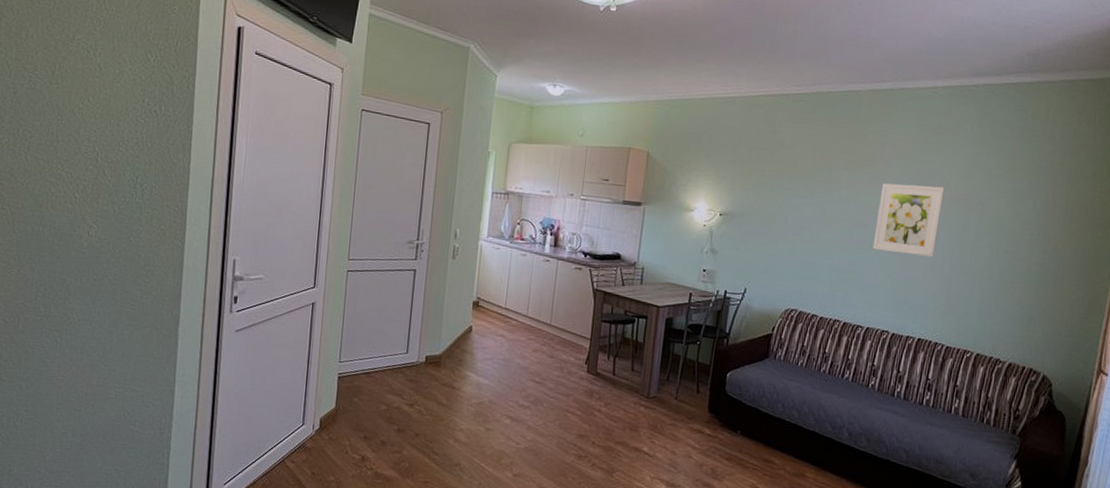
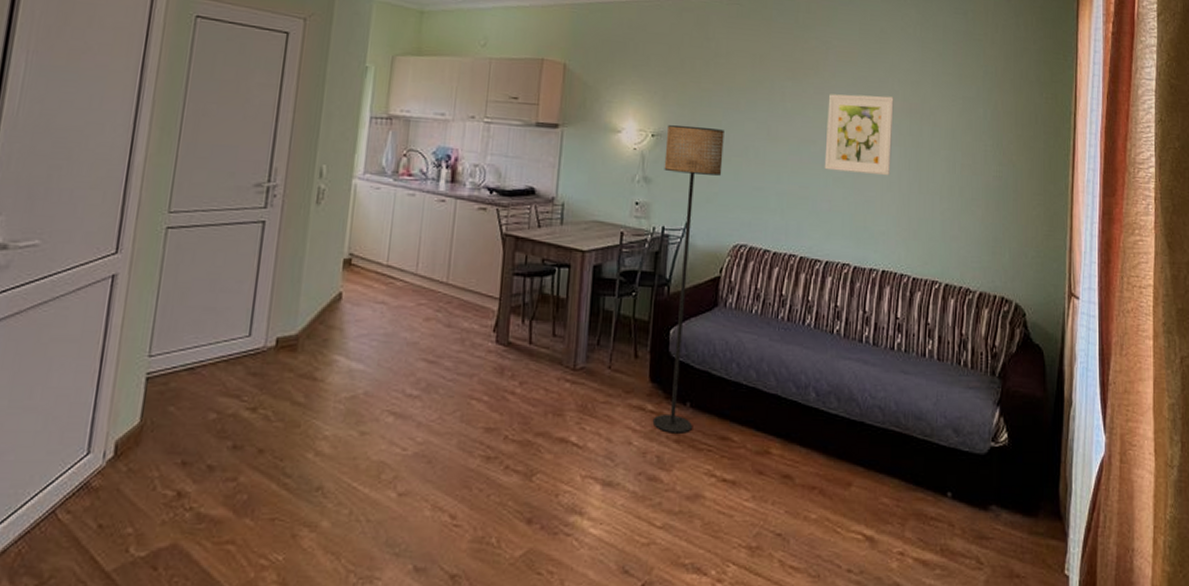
floor lamp: none [709,206,784,454] -> present [652,125,724,433]

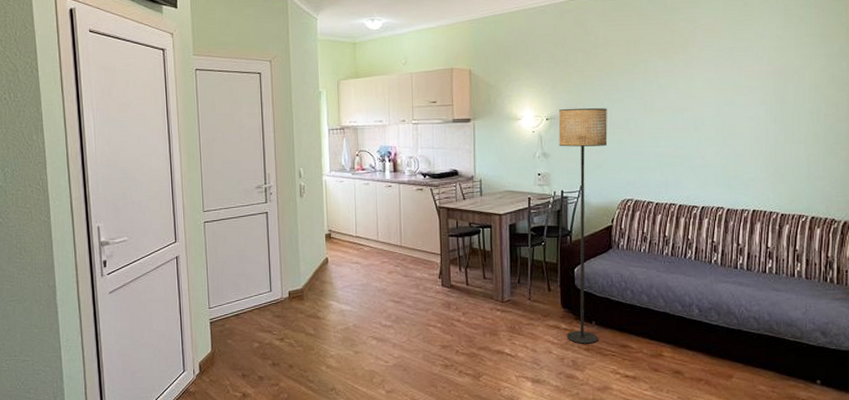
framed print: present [824,94,894,176] -> none [697,62,759,132]

